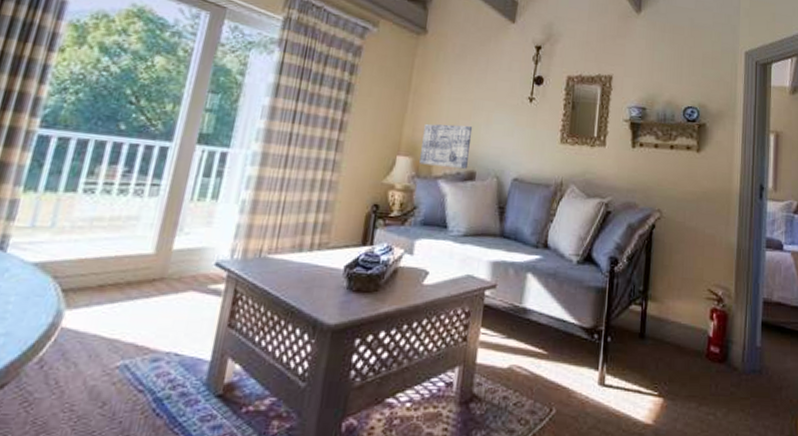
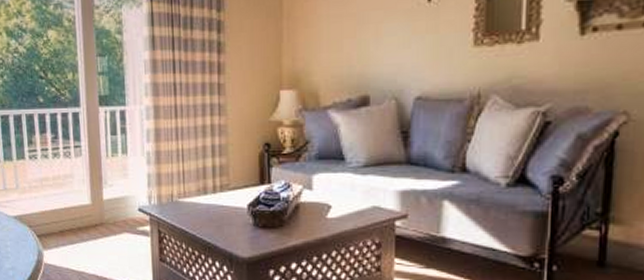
wall art: present [419,123,473,169] -> none [304,44,360,96]

